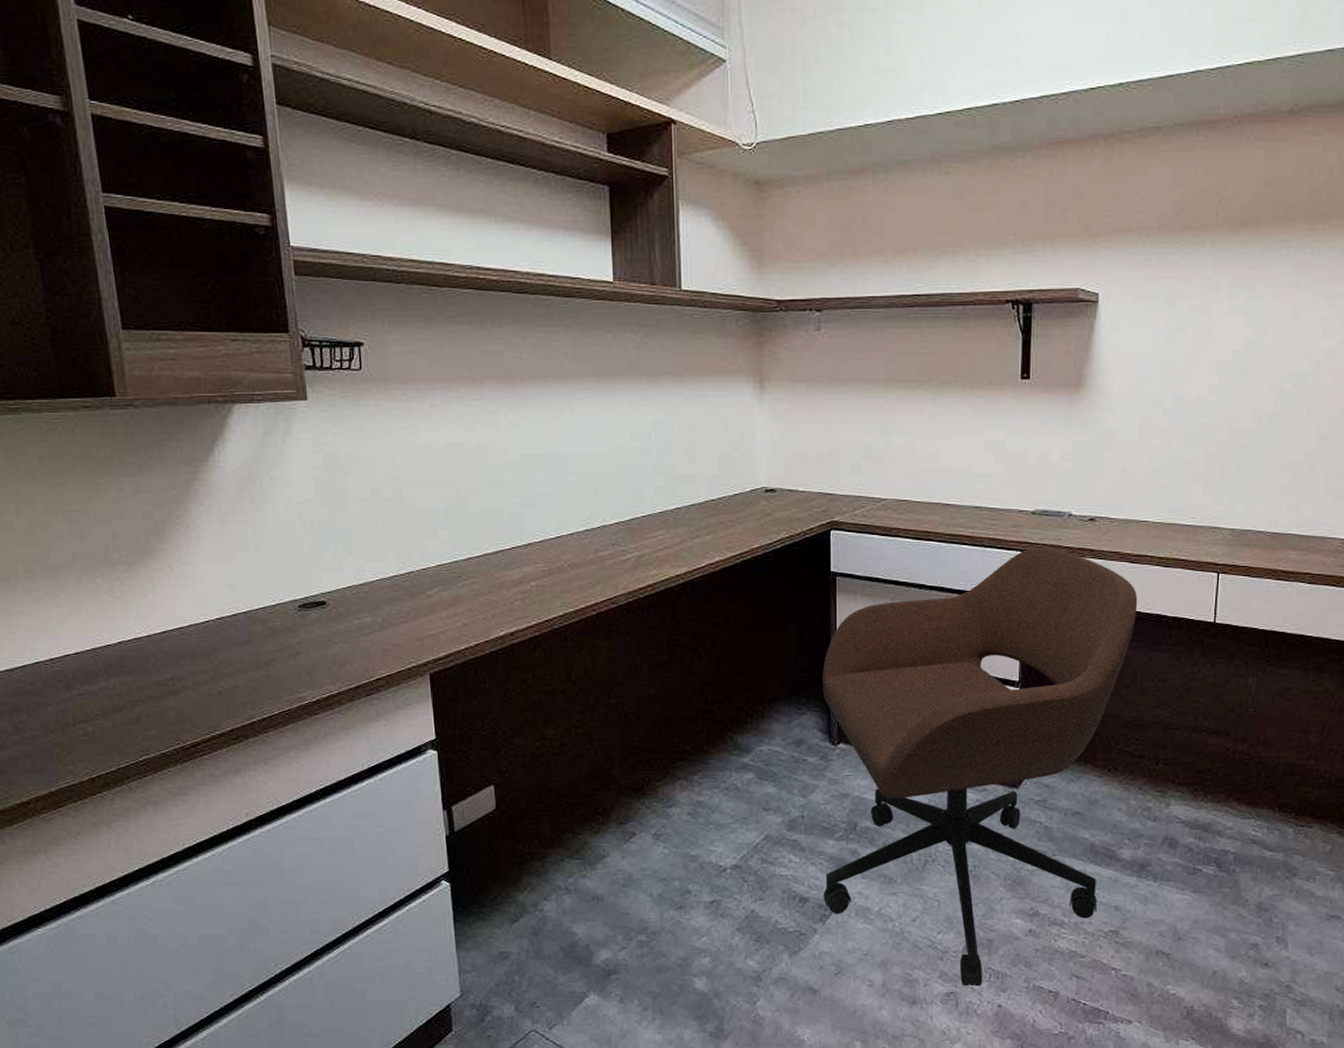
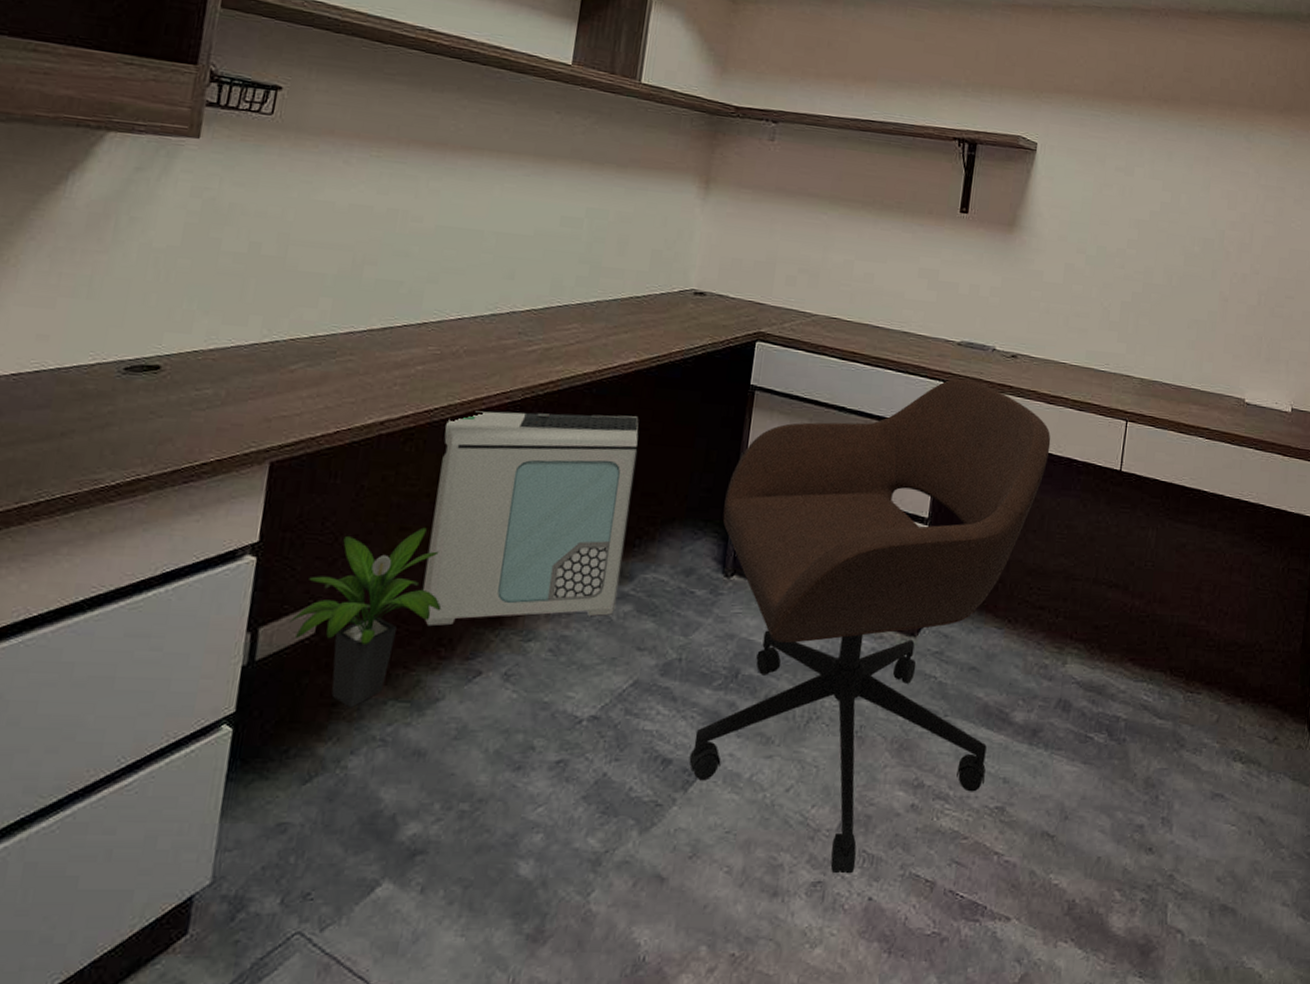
potted plant: none [473,719,593,865] -> present [288,527,442,708]
air purifier: none [566,610,739,799] -> present [422,411,639,627]

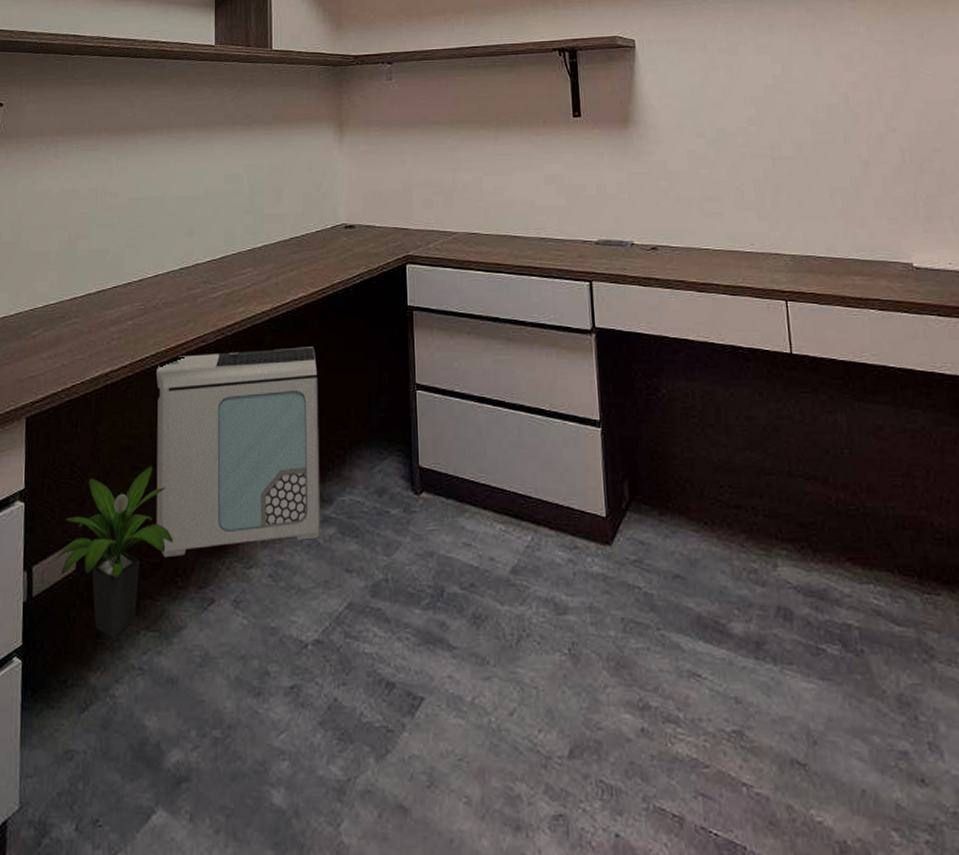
office chair: present [689,378,1051,874] -> none [402,276,715,807]

